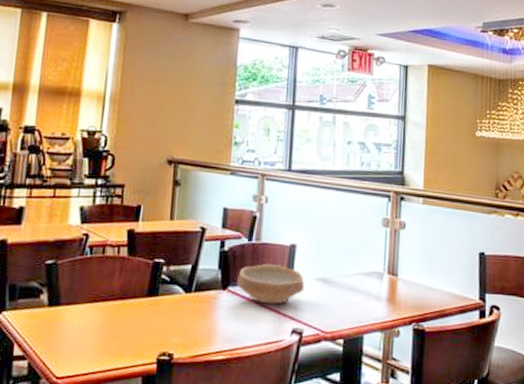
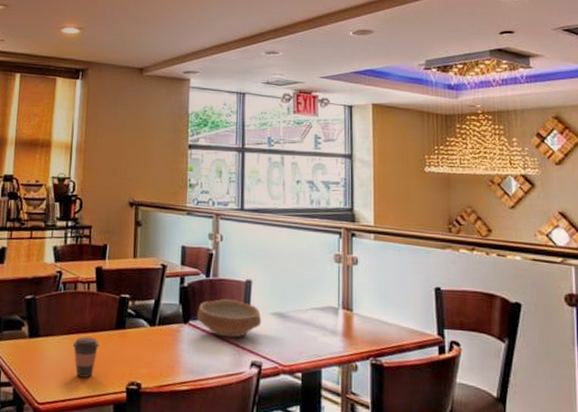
coffee cup: none [98,305,129,349] -> present [72,337,100,378]

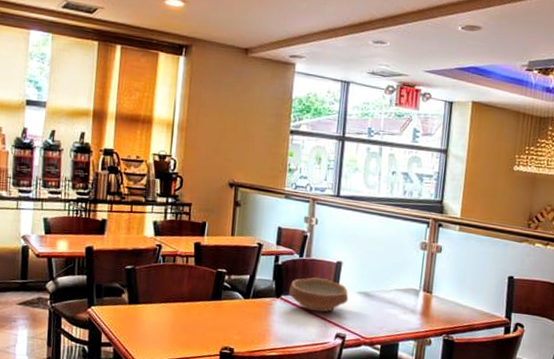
coffee cup: present [72,337,100,378] -> none [170,305,196,342]

